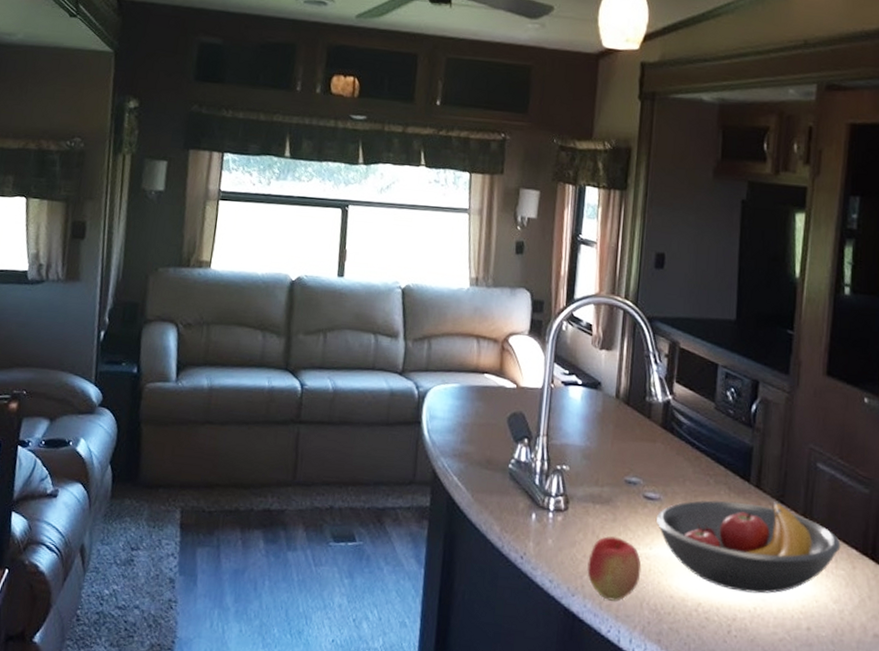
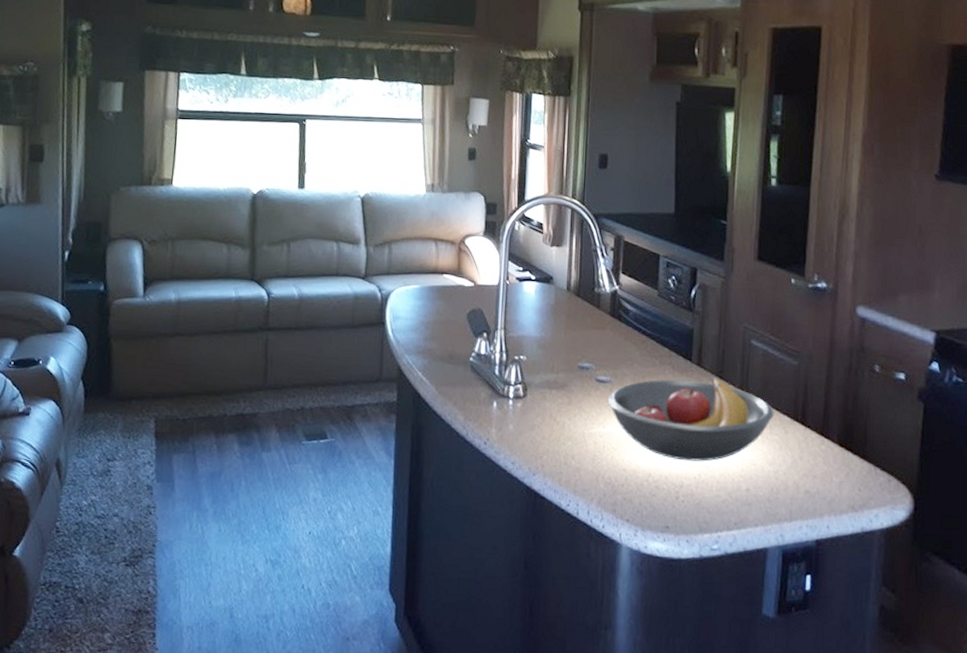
apple: present [587,535,642,601] -> none [546,417,596,477]

